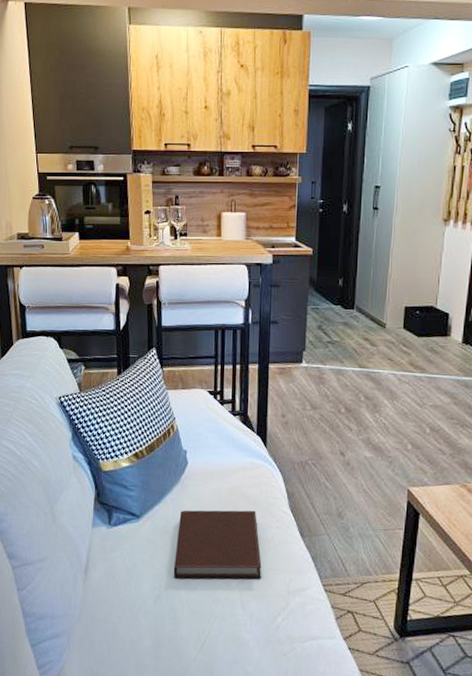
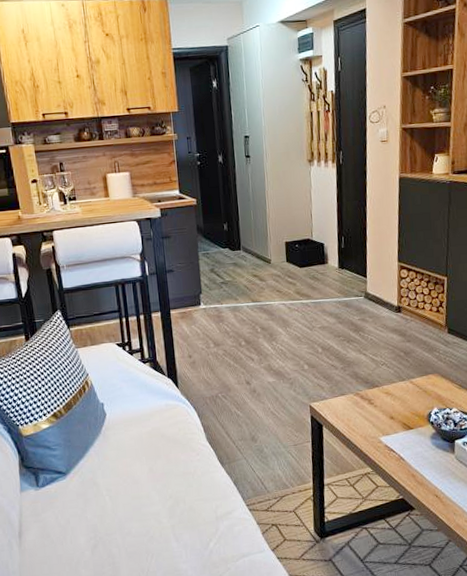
notebook: present [173,510,262,580] -> none [105,448,190,526]

